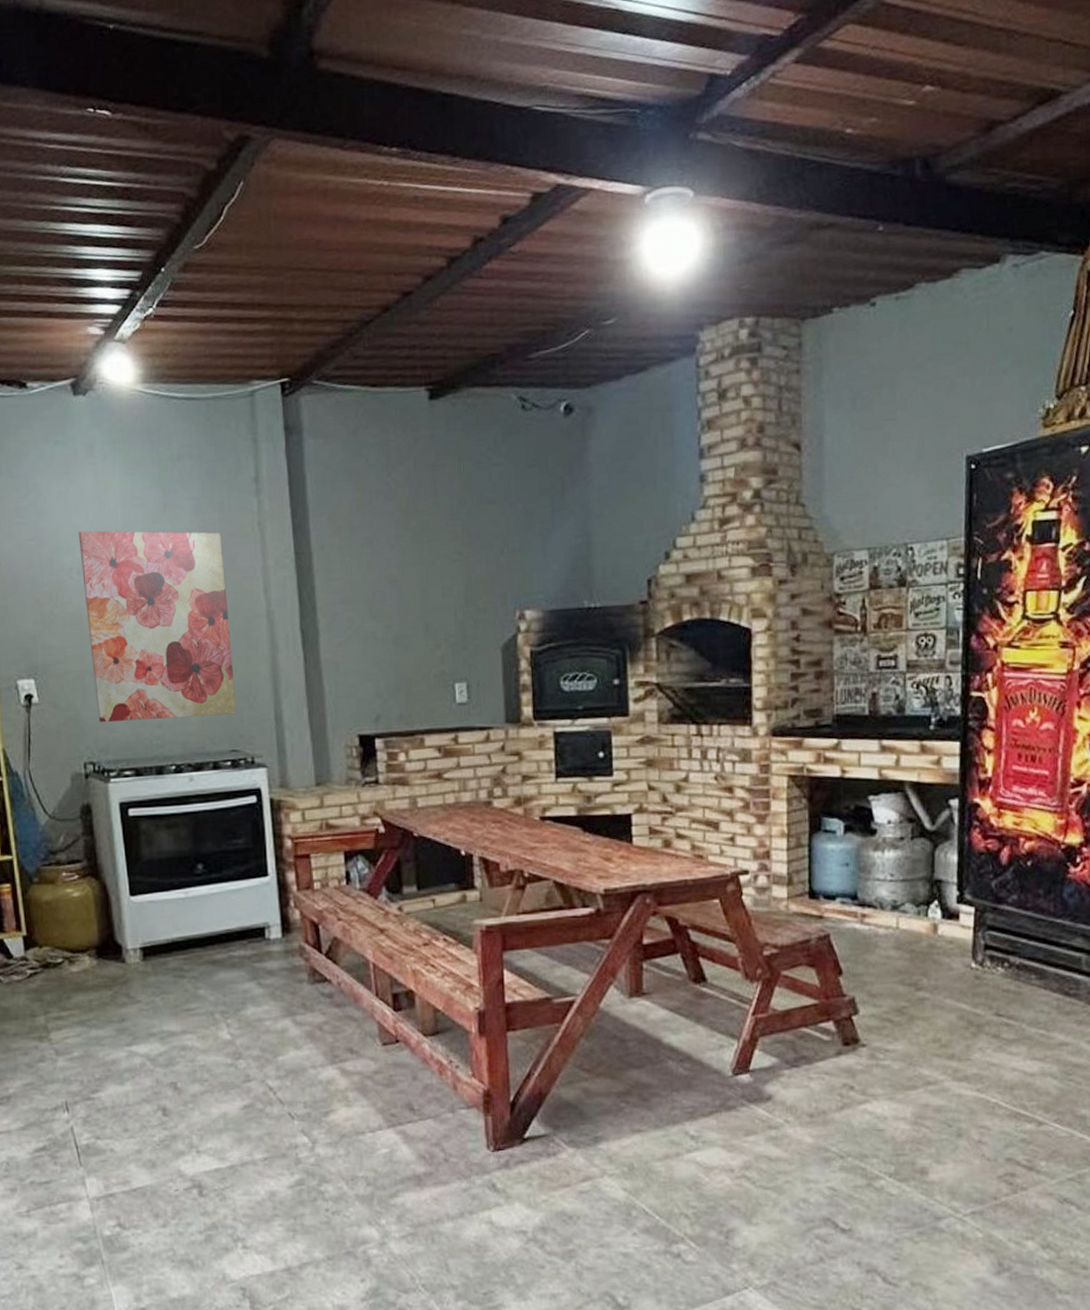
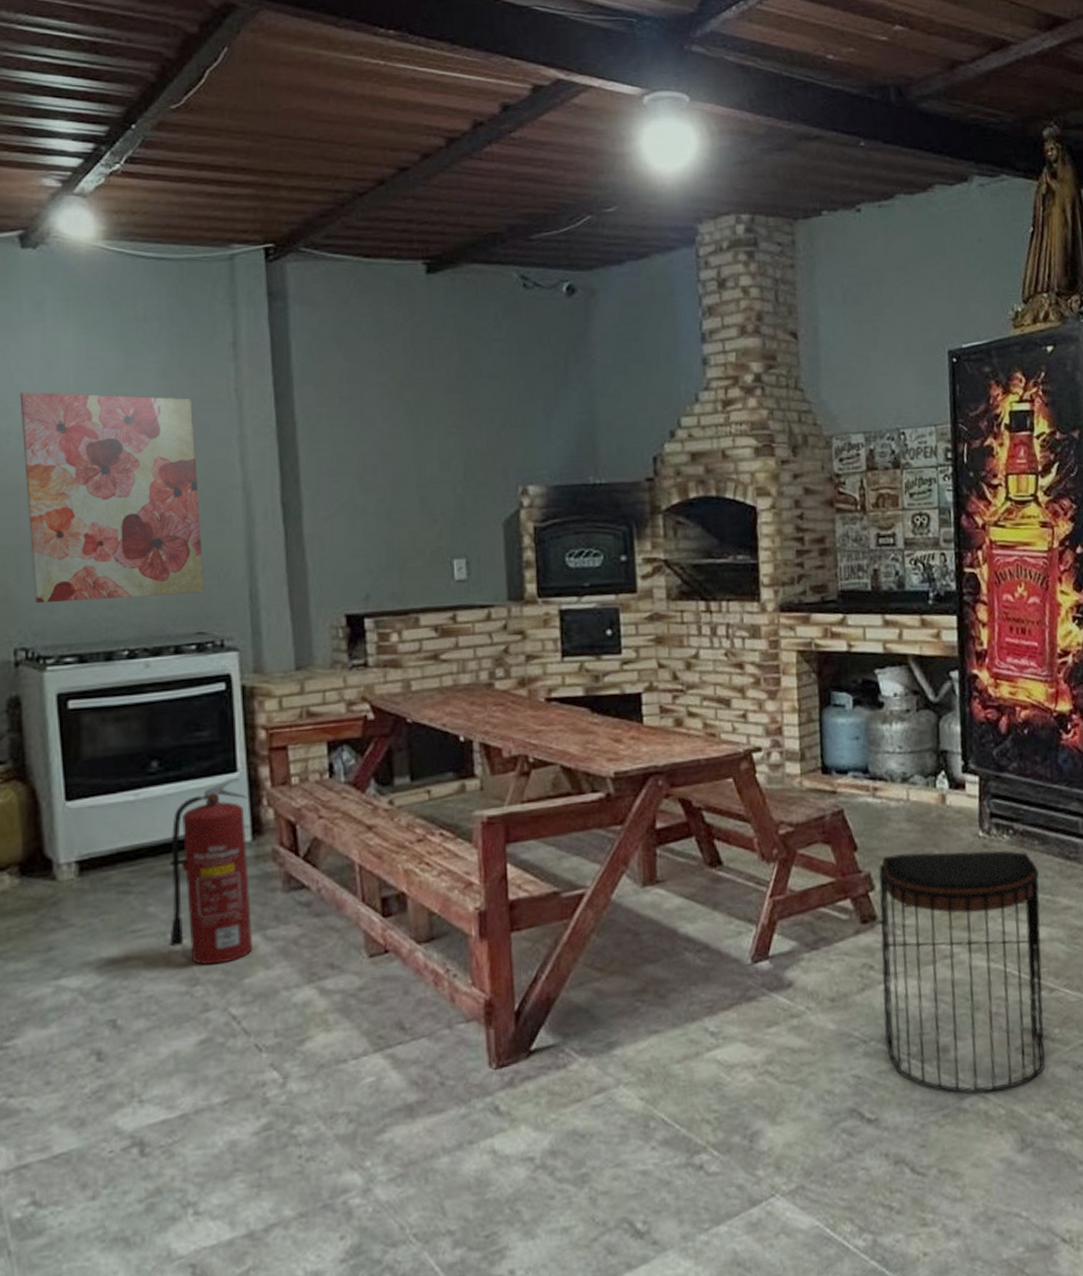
fire extinguisher: none [215,880,284,1043] -> present [169,777,252,966]
stool: none [861,979,1035,1217] -> present [879,850,1045,1094]

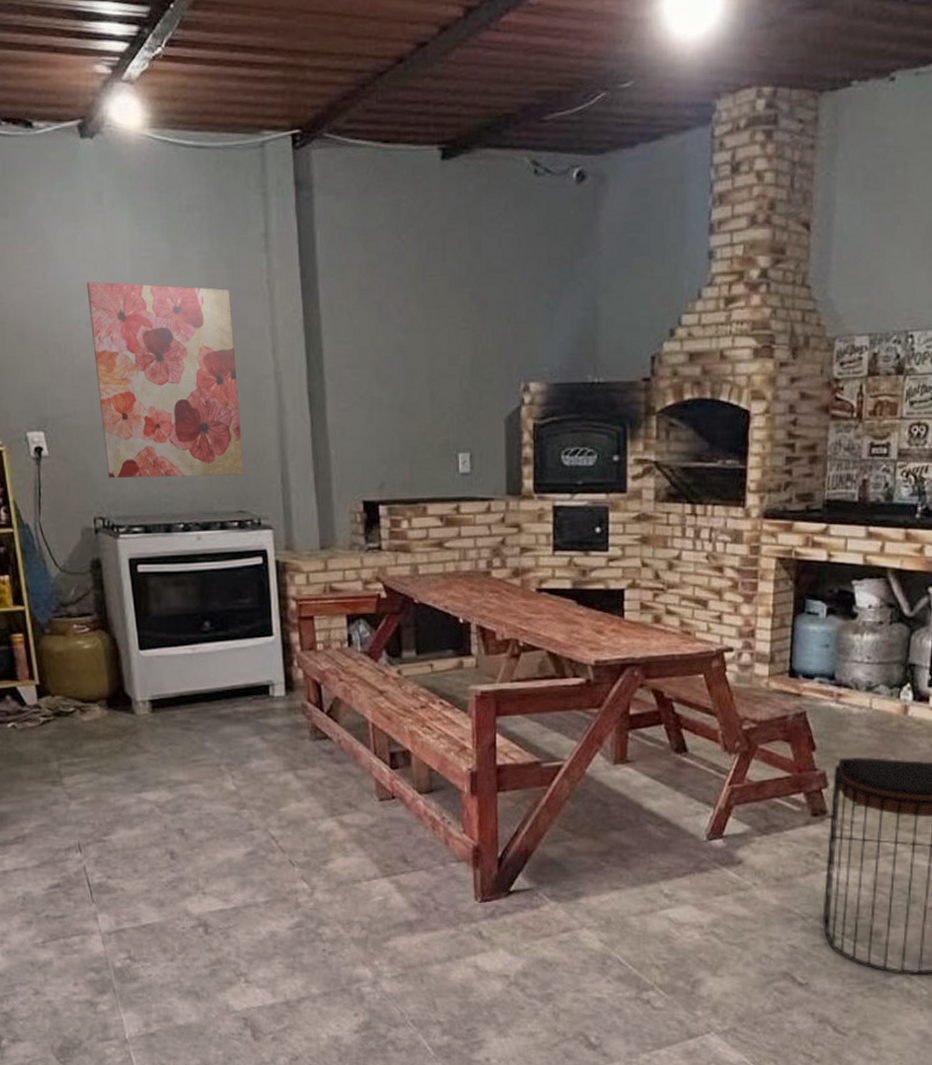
fire extinguisher: present [169,777,252,966] -> none [221,640,287,794]

